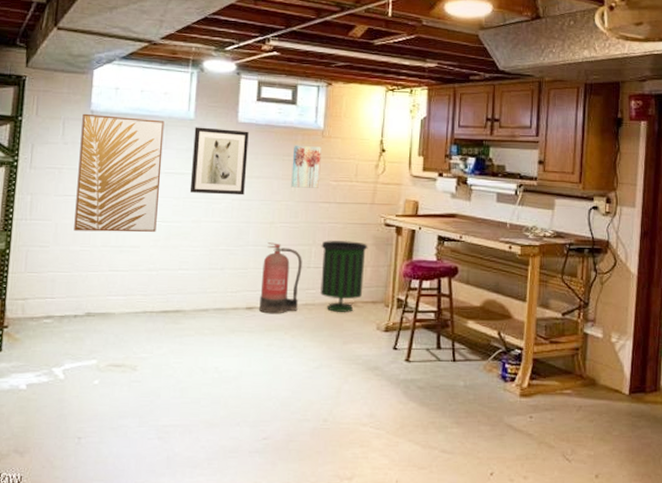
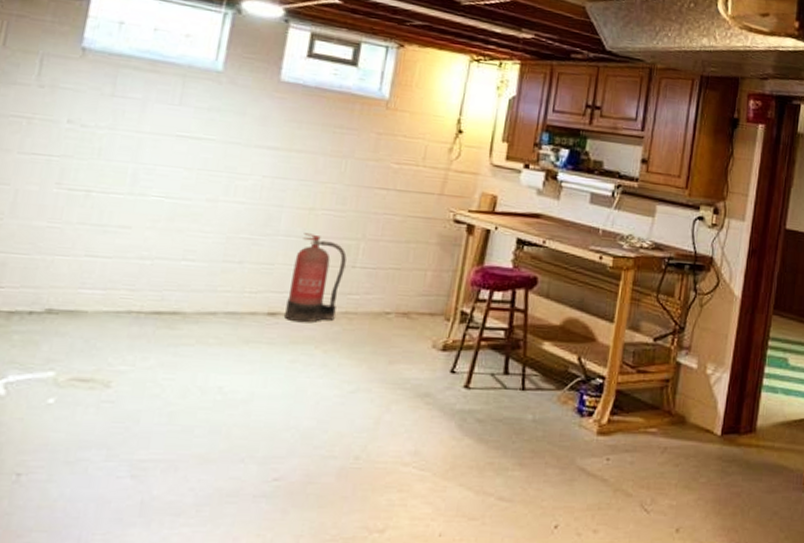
wall art: present [74,113,165,233] -> none [40,50,182,210]
wall art: present [189,127,249,196] -> none [207,81,293,172]
wall art: present [291,145,322,188] -> none [341,115,384,171]
trash can: present [320,240,368,313] -> none [365,235,431,326]

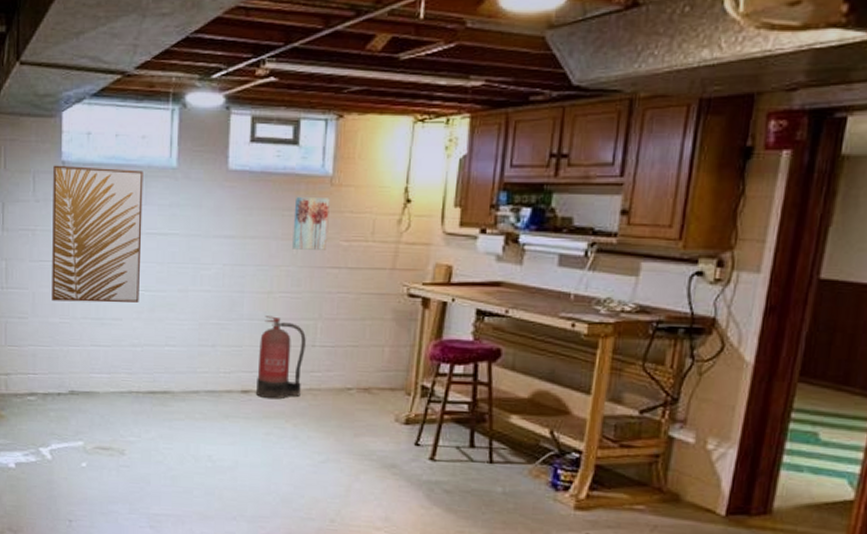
wall art: none [40,50,182,210] -> present [52,165,143,303]
wall art: none [341,115,384,171] -> present [292,196,330,250]

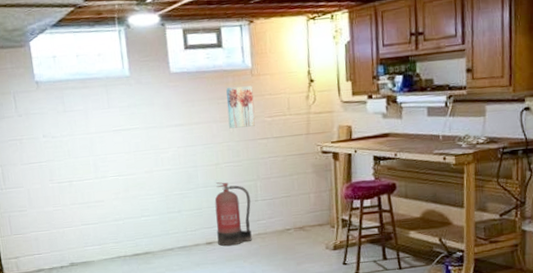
wall art: present [52,165,143,303] -> none [29,81,115,194]

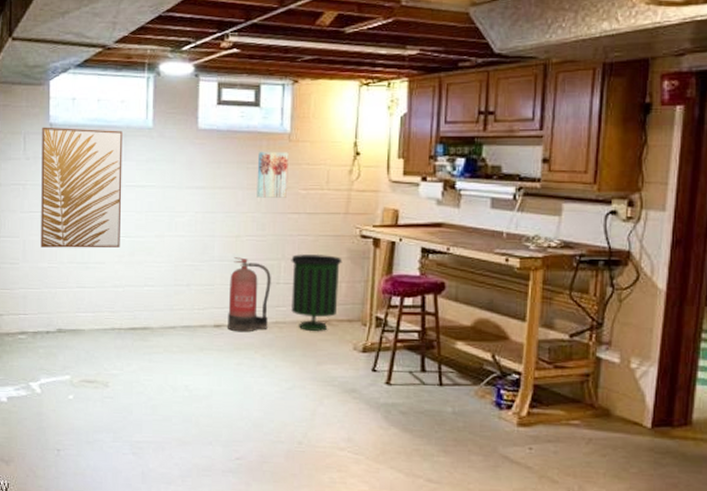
wall art: none [29,81,115,194] -> present [41,127,123,248]
trash can: none [265,171,309,238] -> present [291,254,343,332]

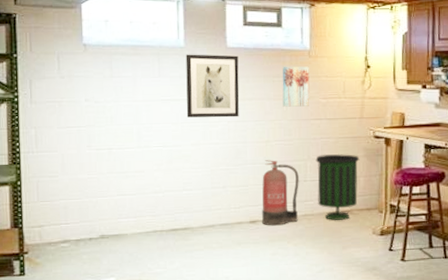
wall art: present [41,127,123,248] -> none [76,47,158,160]
wall art: none [151,136,210,208] -> present [185,54,240,118]

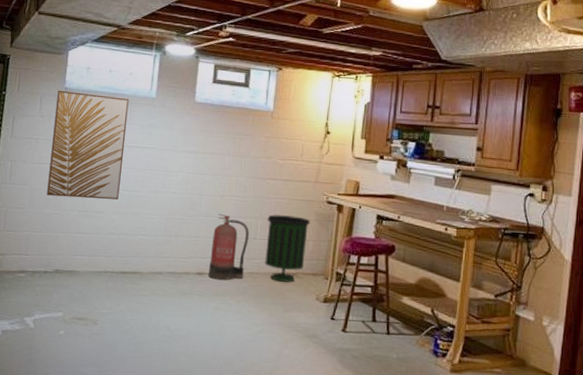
wall art: none [76,47,158,160] -> present [47,90,129,200]
wall art: present [185,54,240,118] -> none [149,105,205,170]
wall art: present [282,66,310,107] -> none [241,124,271,166]

